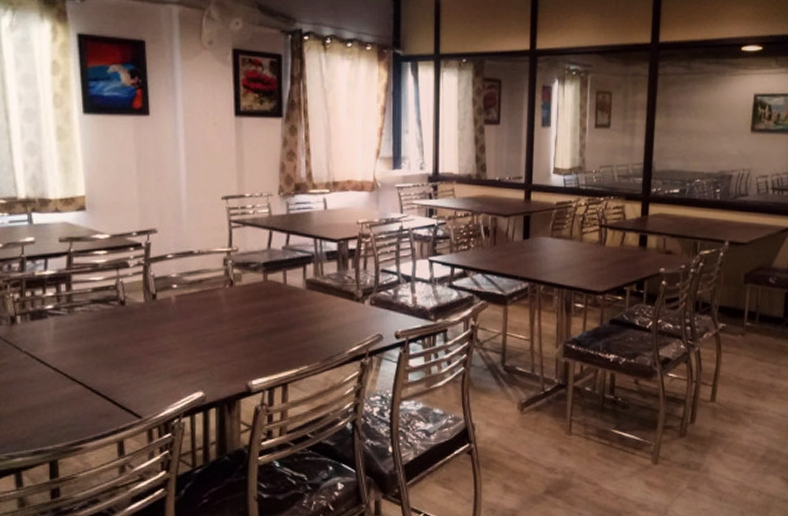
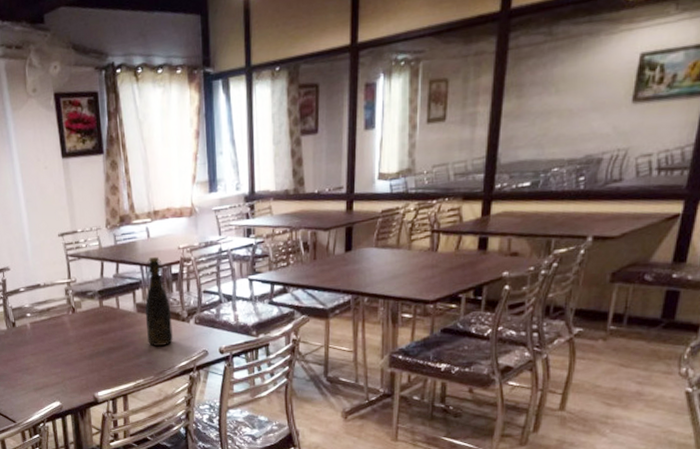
bottle: none [315,231,345,328] -> present [145,257,173,346]

